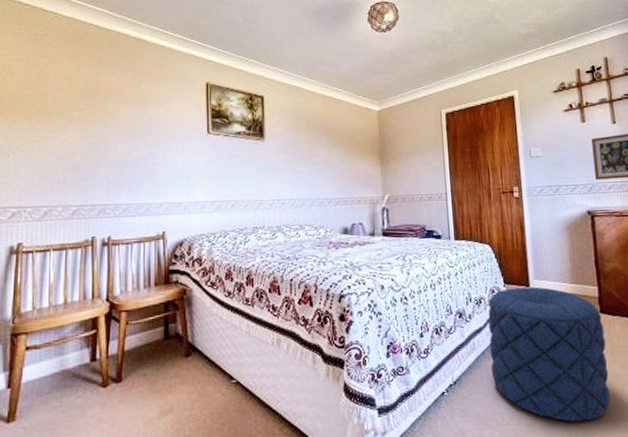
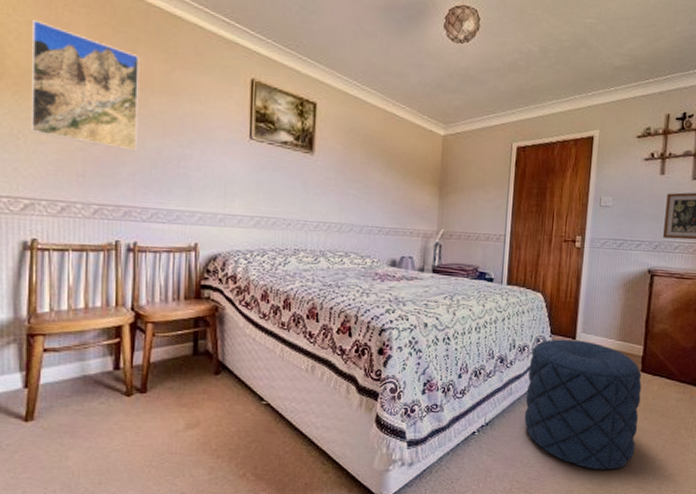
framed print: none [20,56,112,155] -> present [32,19,140,151]

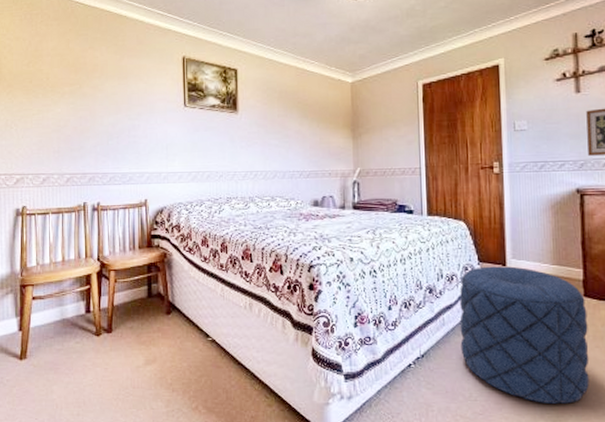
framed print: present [32,19,140,151] -> none [20,35,97,127]

